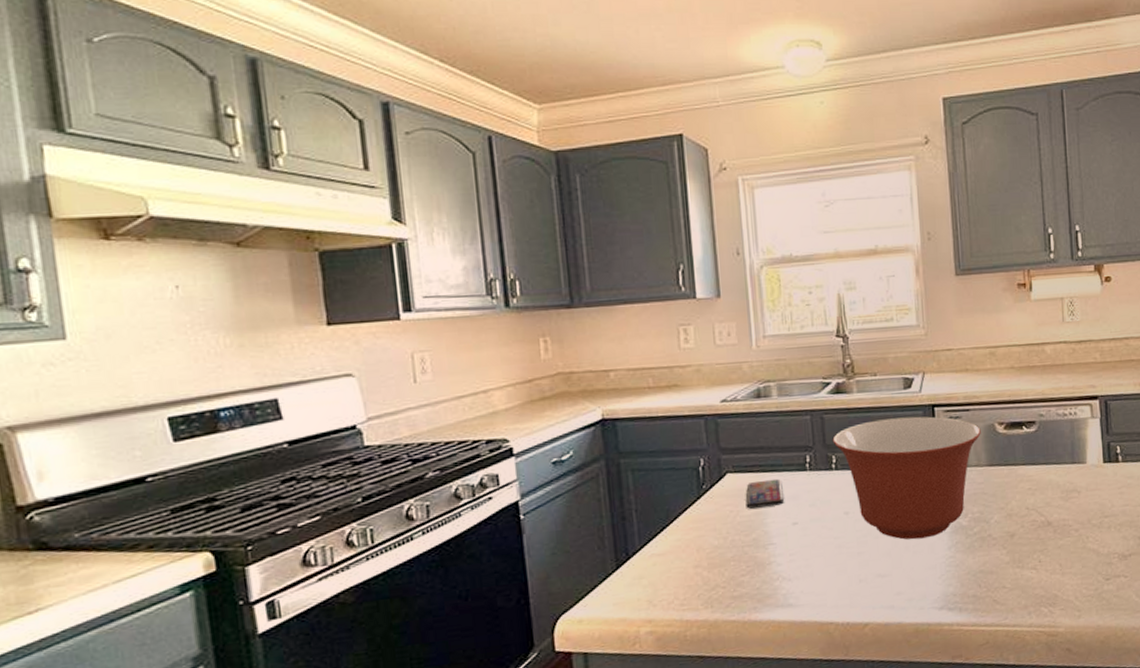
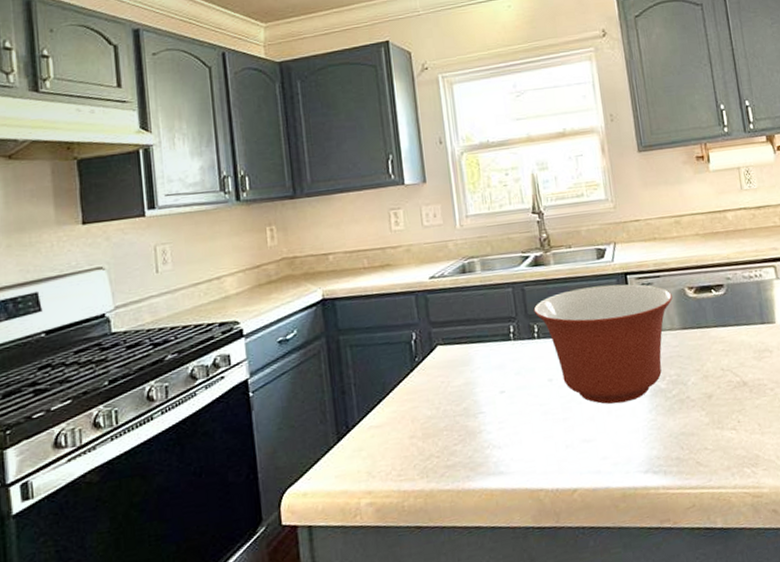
smartphone: present [745,478,785,509] -> none [455,349,492,379]

